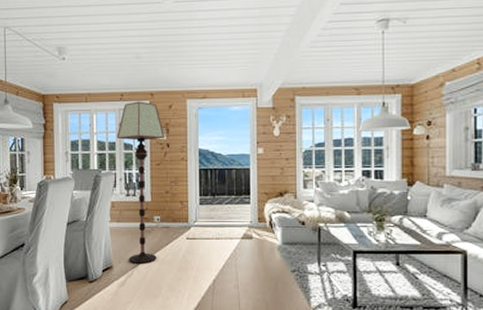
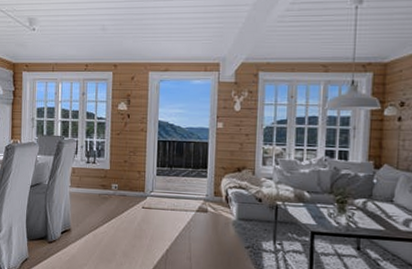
floor lamp: present [117,101,165,264] -> none [80,72,126,229]

